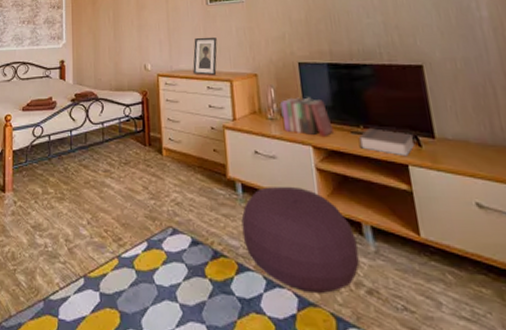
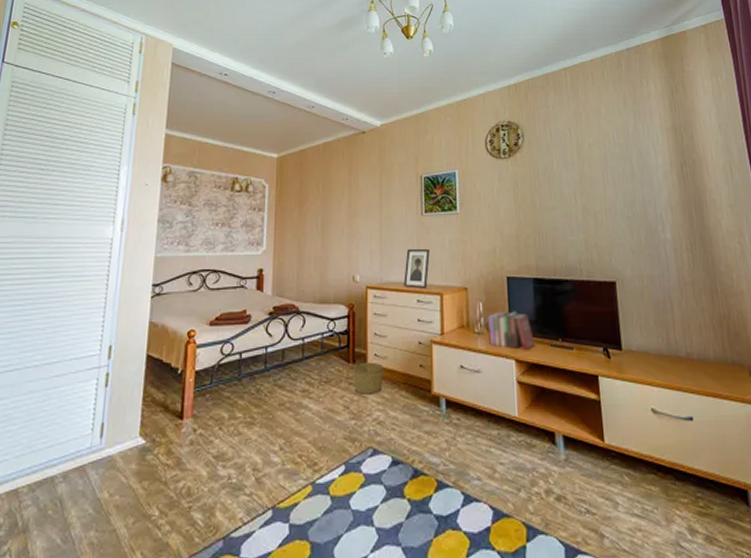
basket: none [149,144,179,176] -> present [353,360,383,394]
pouf: present [241,186,360,294] -> none [443,399,551,505]
book: present [358,128,415,157] -> none [556,341,605,368]

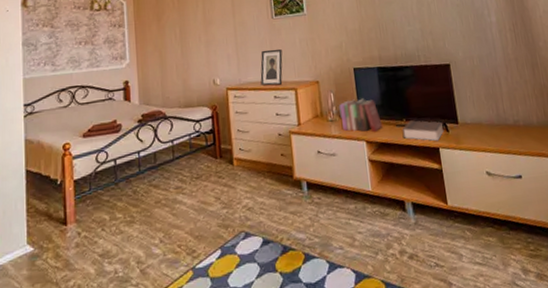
basket: present [353,360,383,394] -> none [220,155,249,186]
book: none [556,341,605,368] -> present [402,120,444,141]

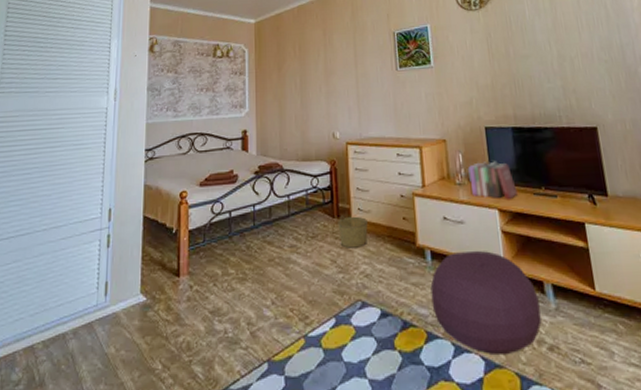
basket: none [220,155,249,186] -> present [337,215,368,248]
picture frame: present [260,48,283,86] -> none [382,102,407,142]
pouf: none [307,178,403,268] -> present [430,250,542,356]
book: present [402,120,444,141] -> none [540,189,591,215]

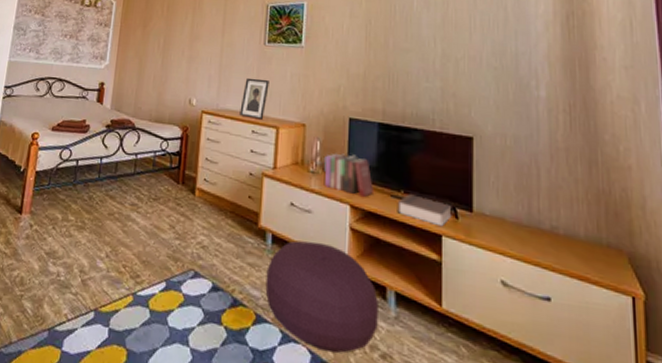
basket: present [337,215,368,248] -> none [181,183,212,218]
picture frame: none [382,102,407,142] -> present [239,77,269,119]
book: none [540,189,591,215] -> present [397,194,452,227]

